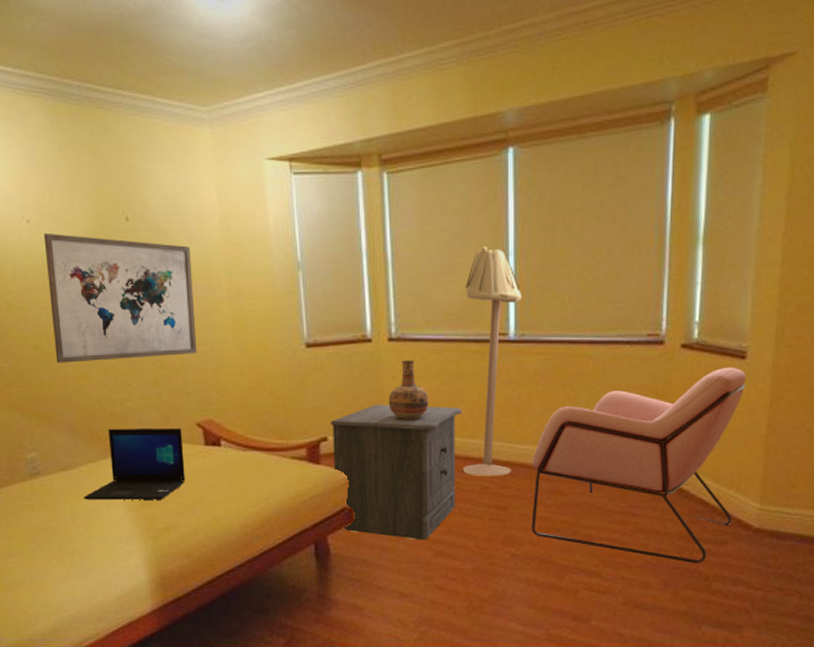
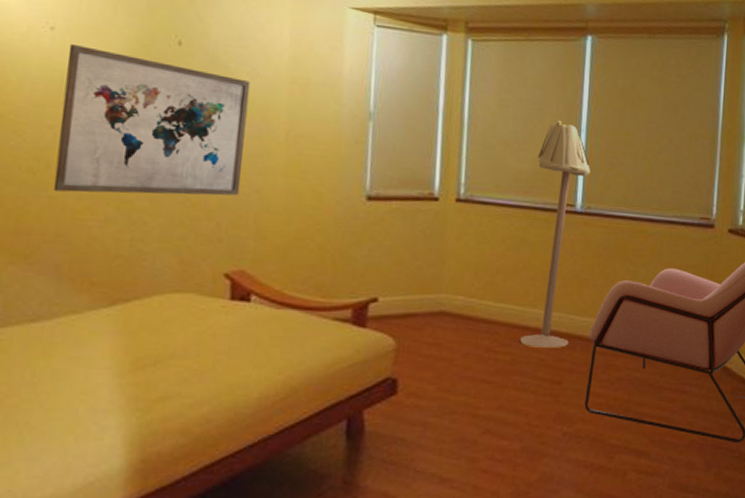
laptop: present [83,427,186,500] -> none [54,274,204,362]
nightstand: present [330,404,462,541] -> none [381,266,525,417]
vase: present [388,360,429,419] -> none [449,222,492,284]

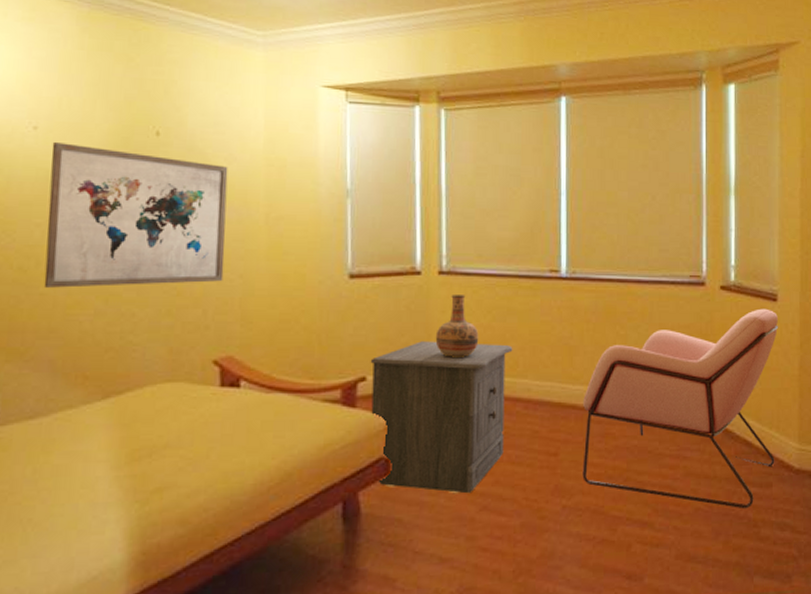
nightstand: none [381,266,525,417] -> present [370,341,513,494]
vase: none [449,222,492,284] -> present [435,295,479,357]
floor lamp: present [519,120,590,348] -> none [512,184,573,419]

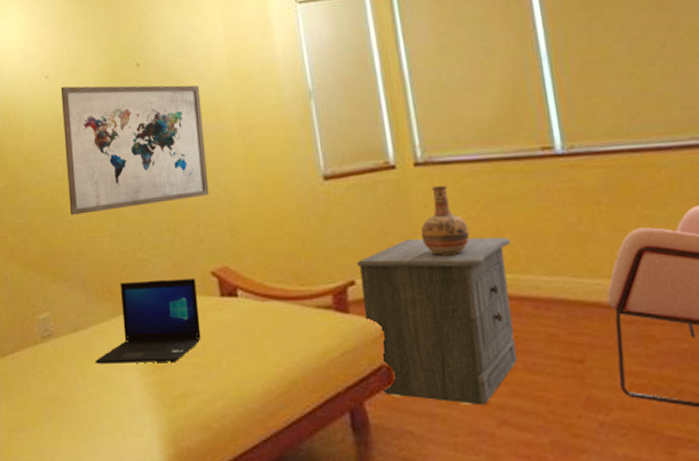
laptop: none [53,365,194,456] -> present [95,279,201,364]

